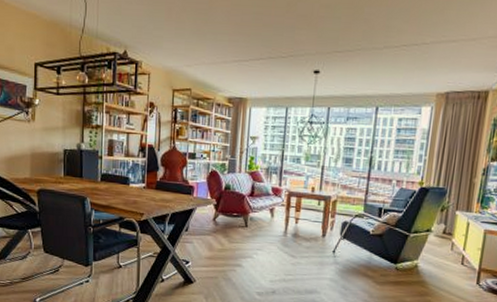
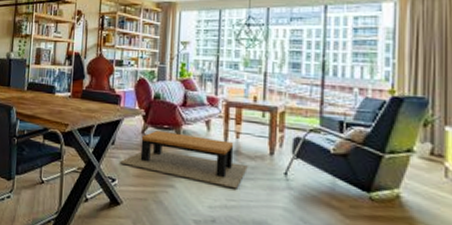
coffee table: none [193,218,304,266] -> present [120,131,248,189]

